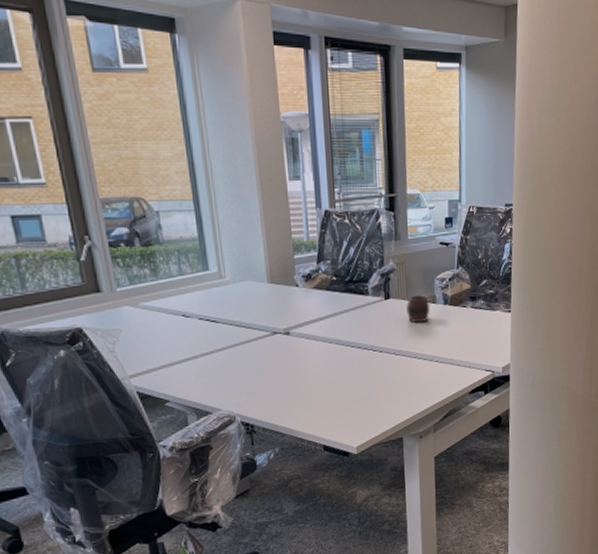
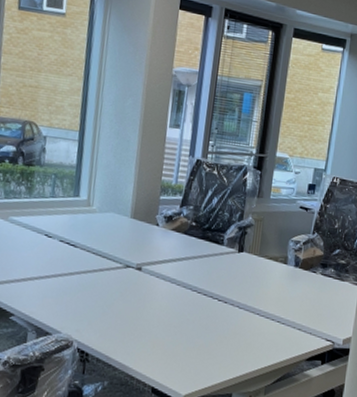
cup: present [406,295,431,323] -> none [257,252,281,281]

